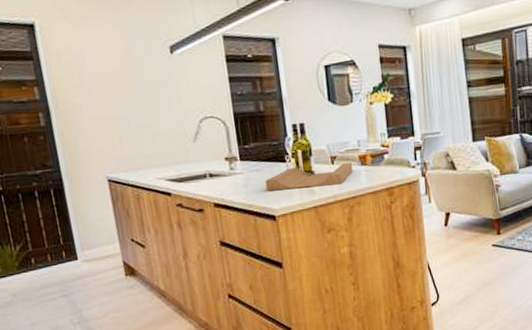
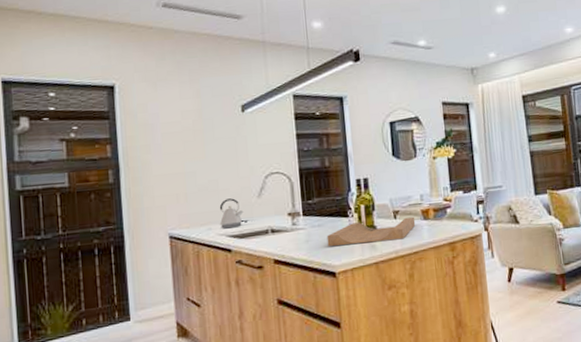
kettle: none [155,142,180,173] -> present [219,198,244,229]

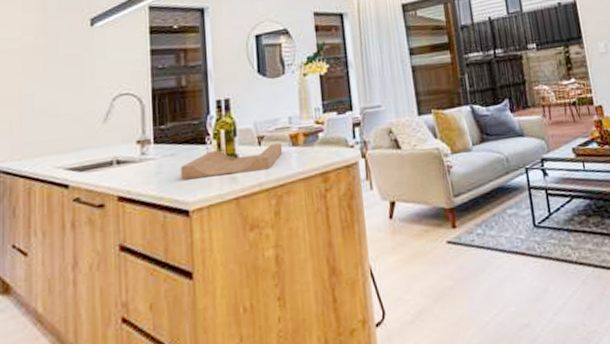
kettle: present [219,198,244,229] -> none [57,124,86,161]

